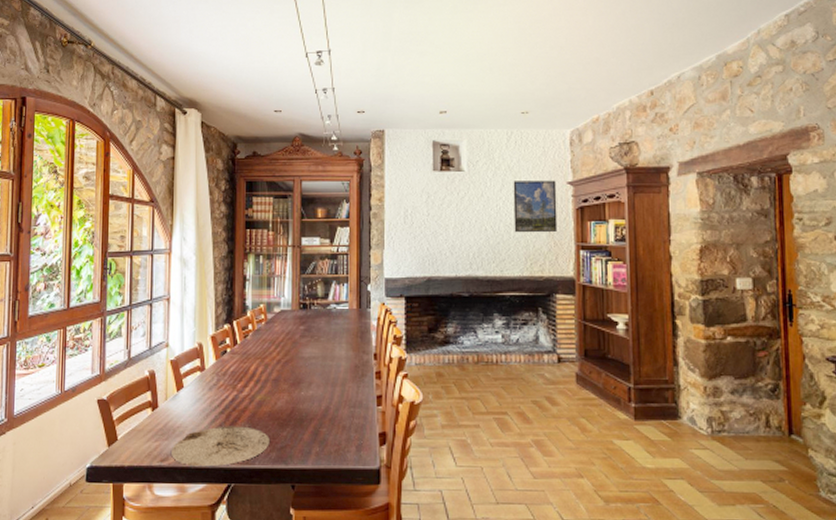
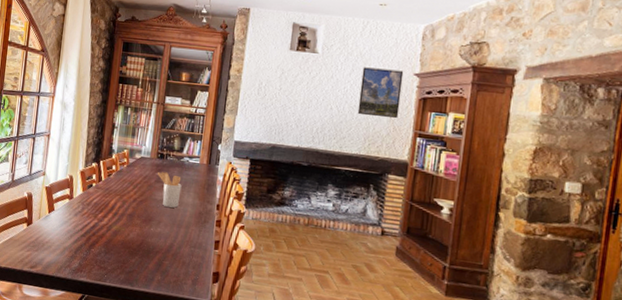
plate: present [172,426,270,467] -> none [39,246,120,279]
utensil holder: none [301,324,331,364] -> present [157,172,182,208]

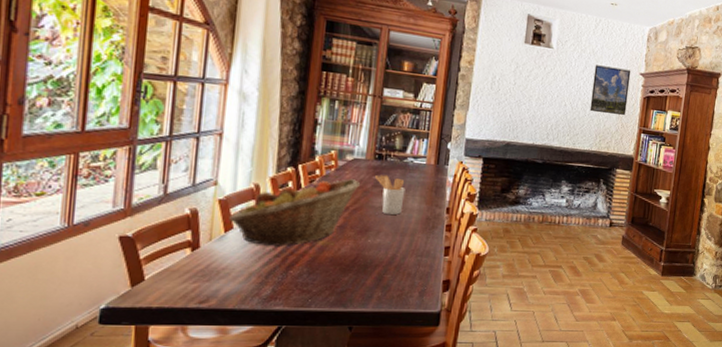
fruit basket: none [52,174,145,228] -> present [229,179,360,246]

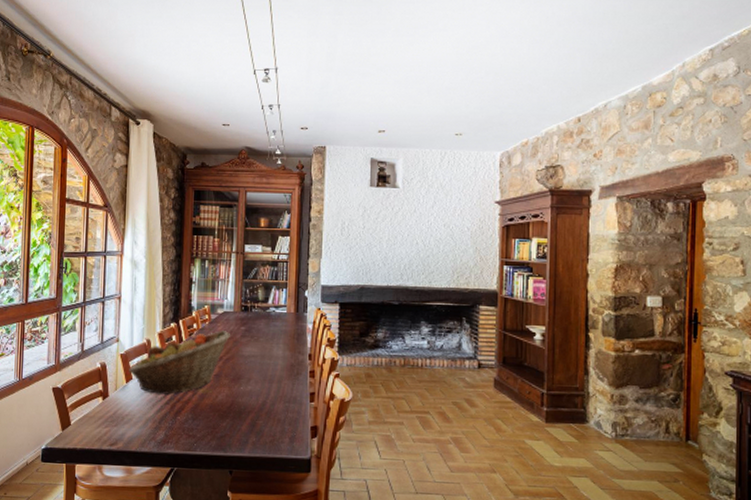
utensil holder: present [374,175,406,215] -> none [242,325,270,362]
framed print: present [589,65,631,116] -> none [443,198,485,249]

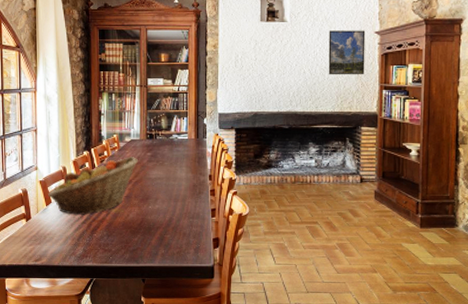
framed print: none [443,198,485,249] -> present [328,30,366,75]

